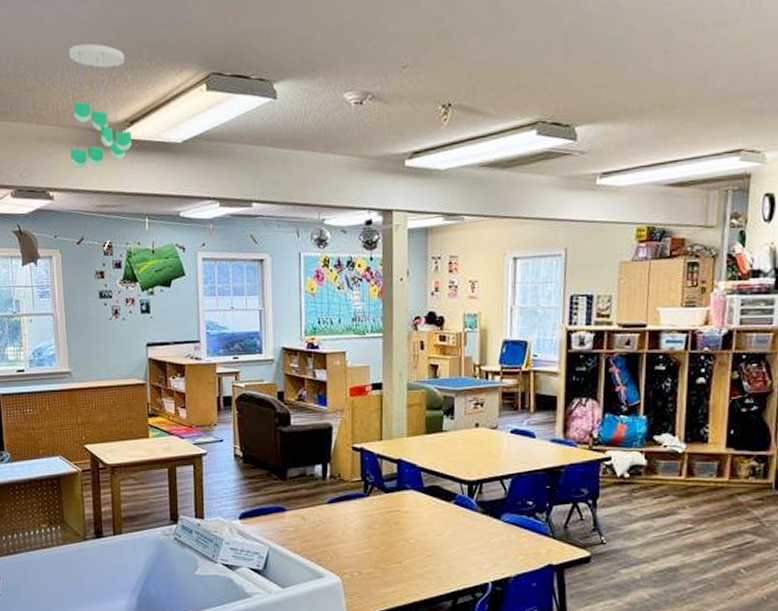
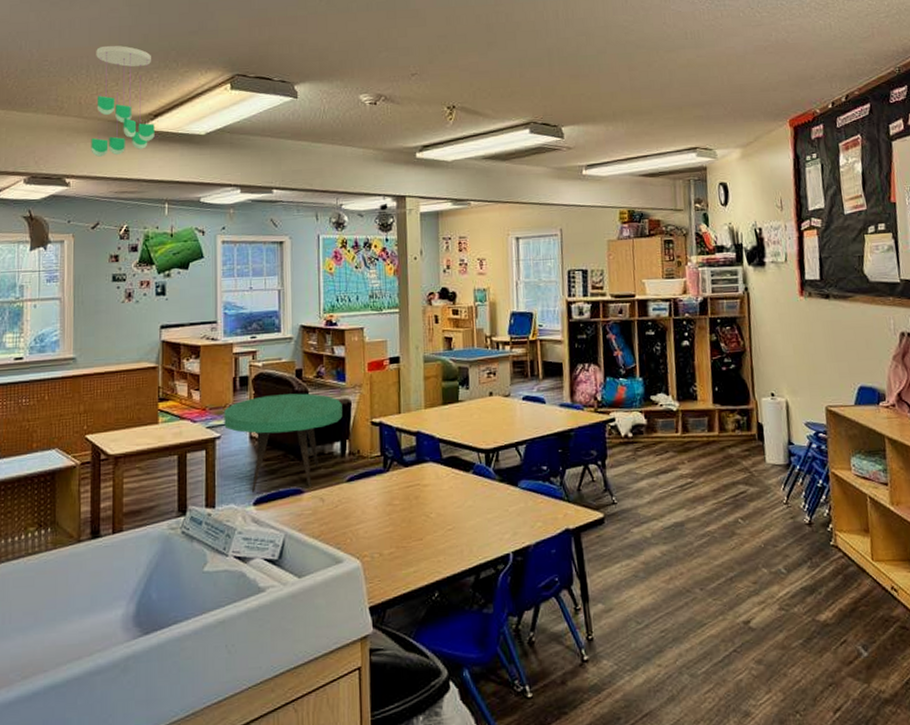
coffee table: none [209,415,324,507] -> present [224,393,343,492]

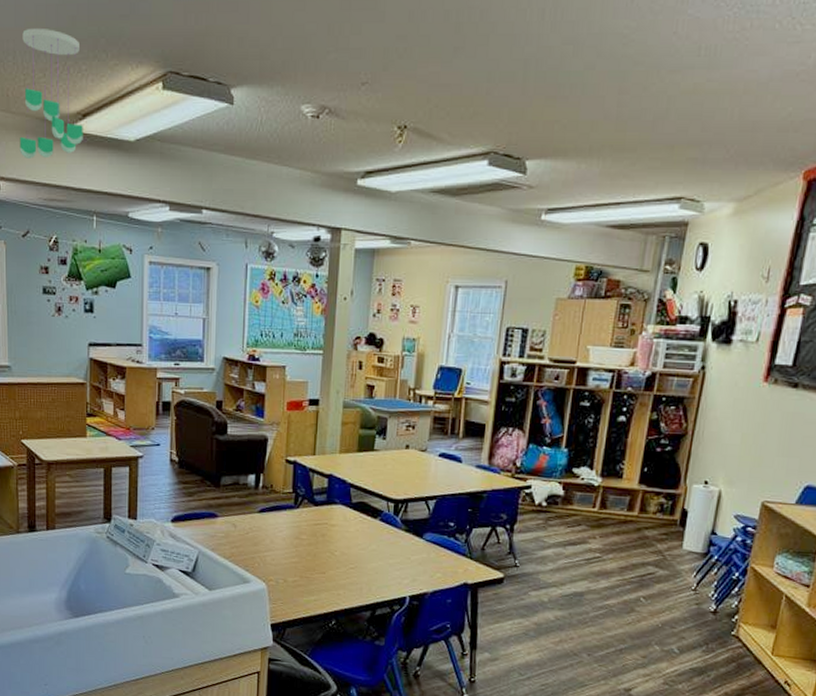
coffee table: present [224,393,343,492] -> none [147,422,259,514]

